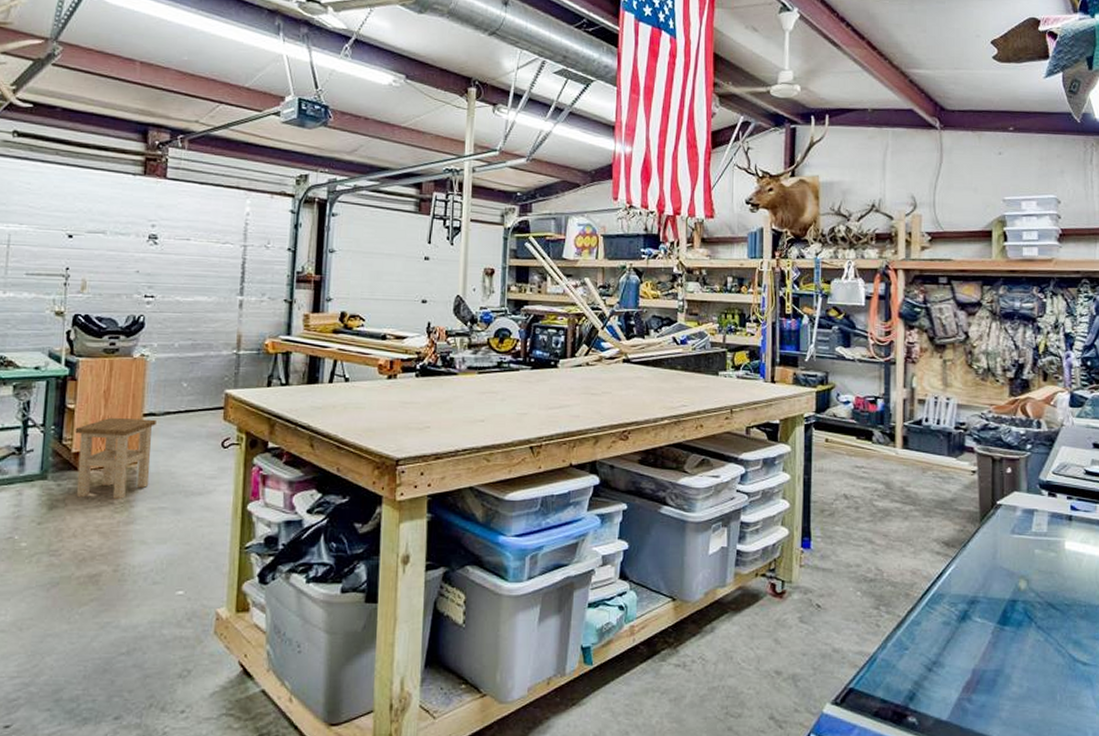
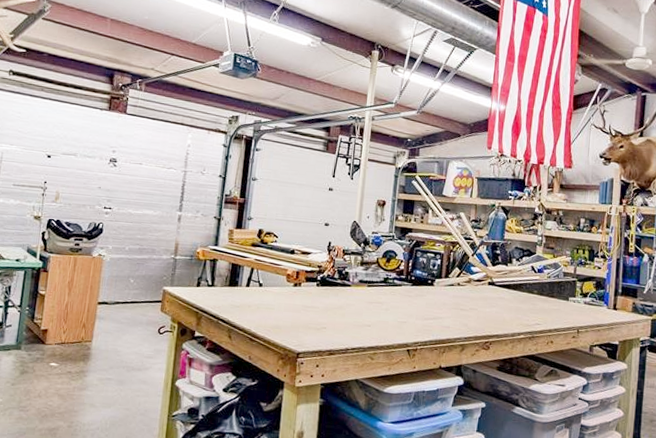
stool: present [74,417,156,499] -> none [42,303,108,369]

